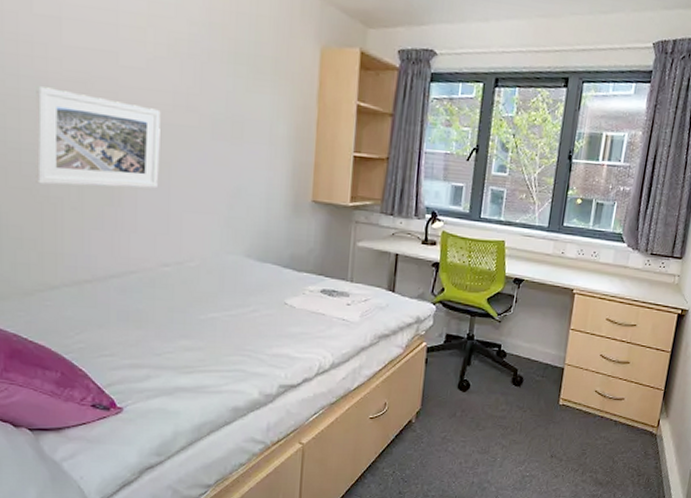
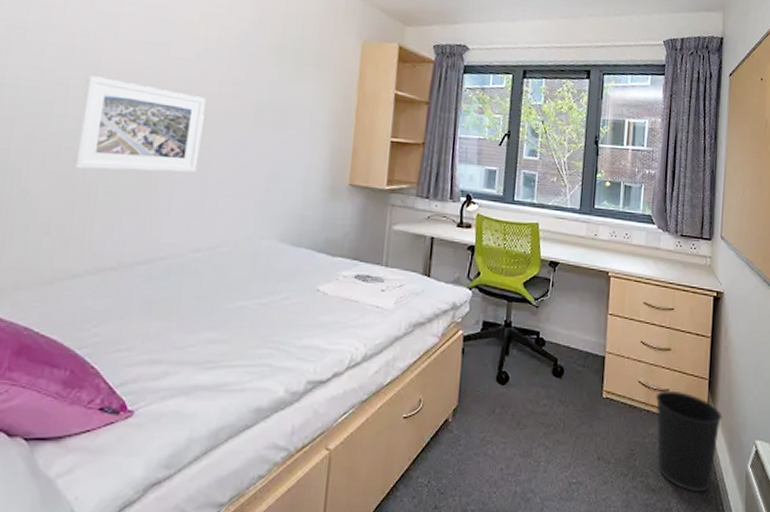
wastebasket: none [606,399,674,487] -> present [655,390,722,492]

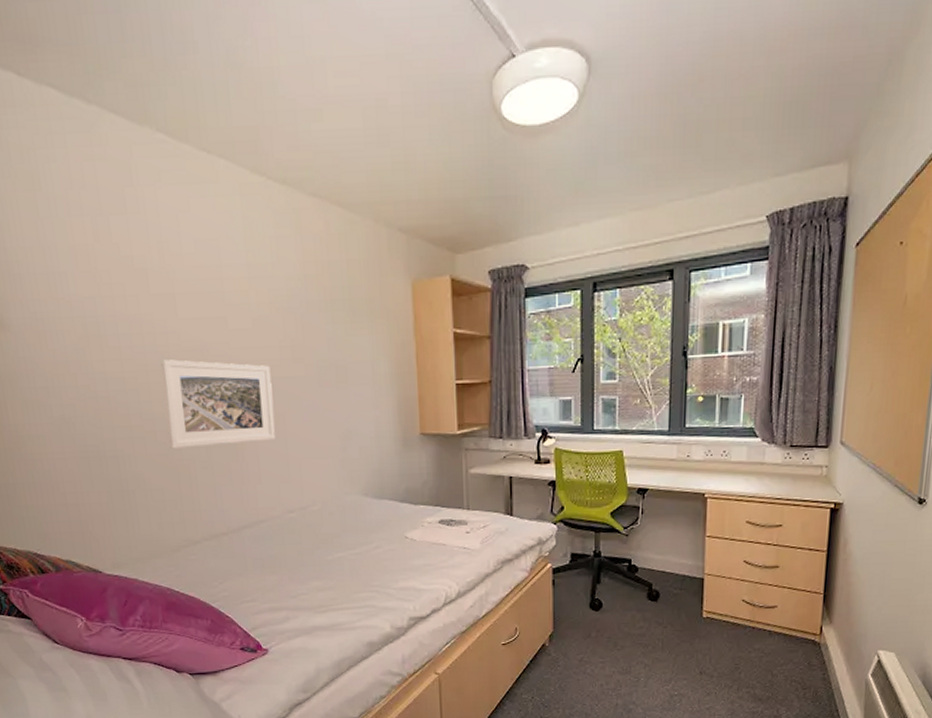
wastebasket: present [655,390,722,492] -> none [761,606,839,701]

